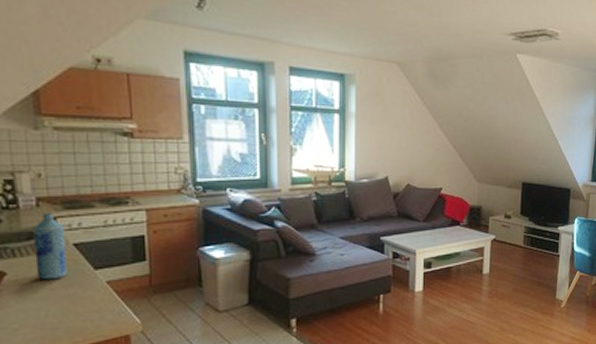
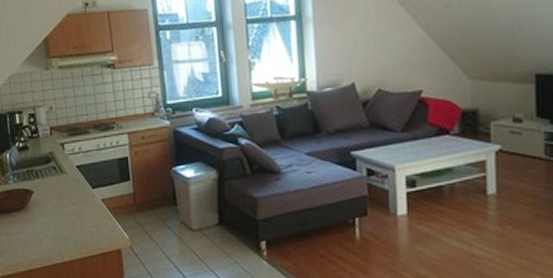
bottle: present [33,213,67,280] -> none [49,140,73,198]

